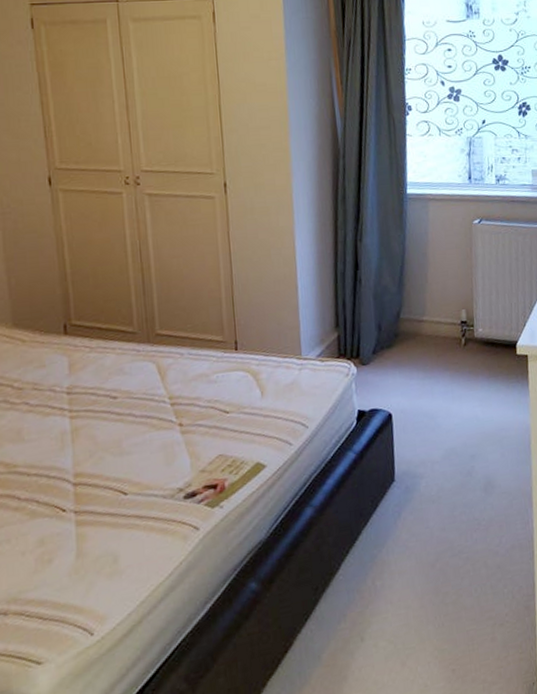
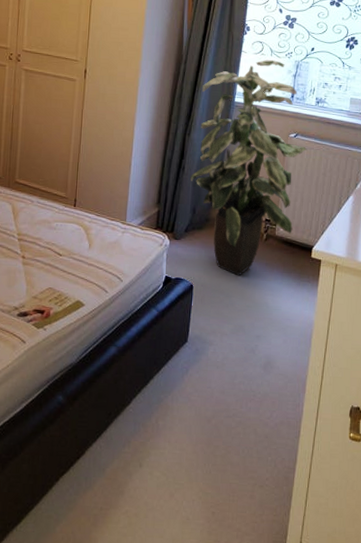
indoor plant: none [367,140,495,393] -> present [189,60,307,276]

